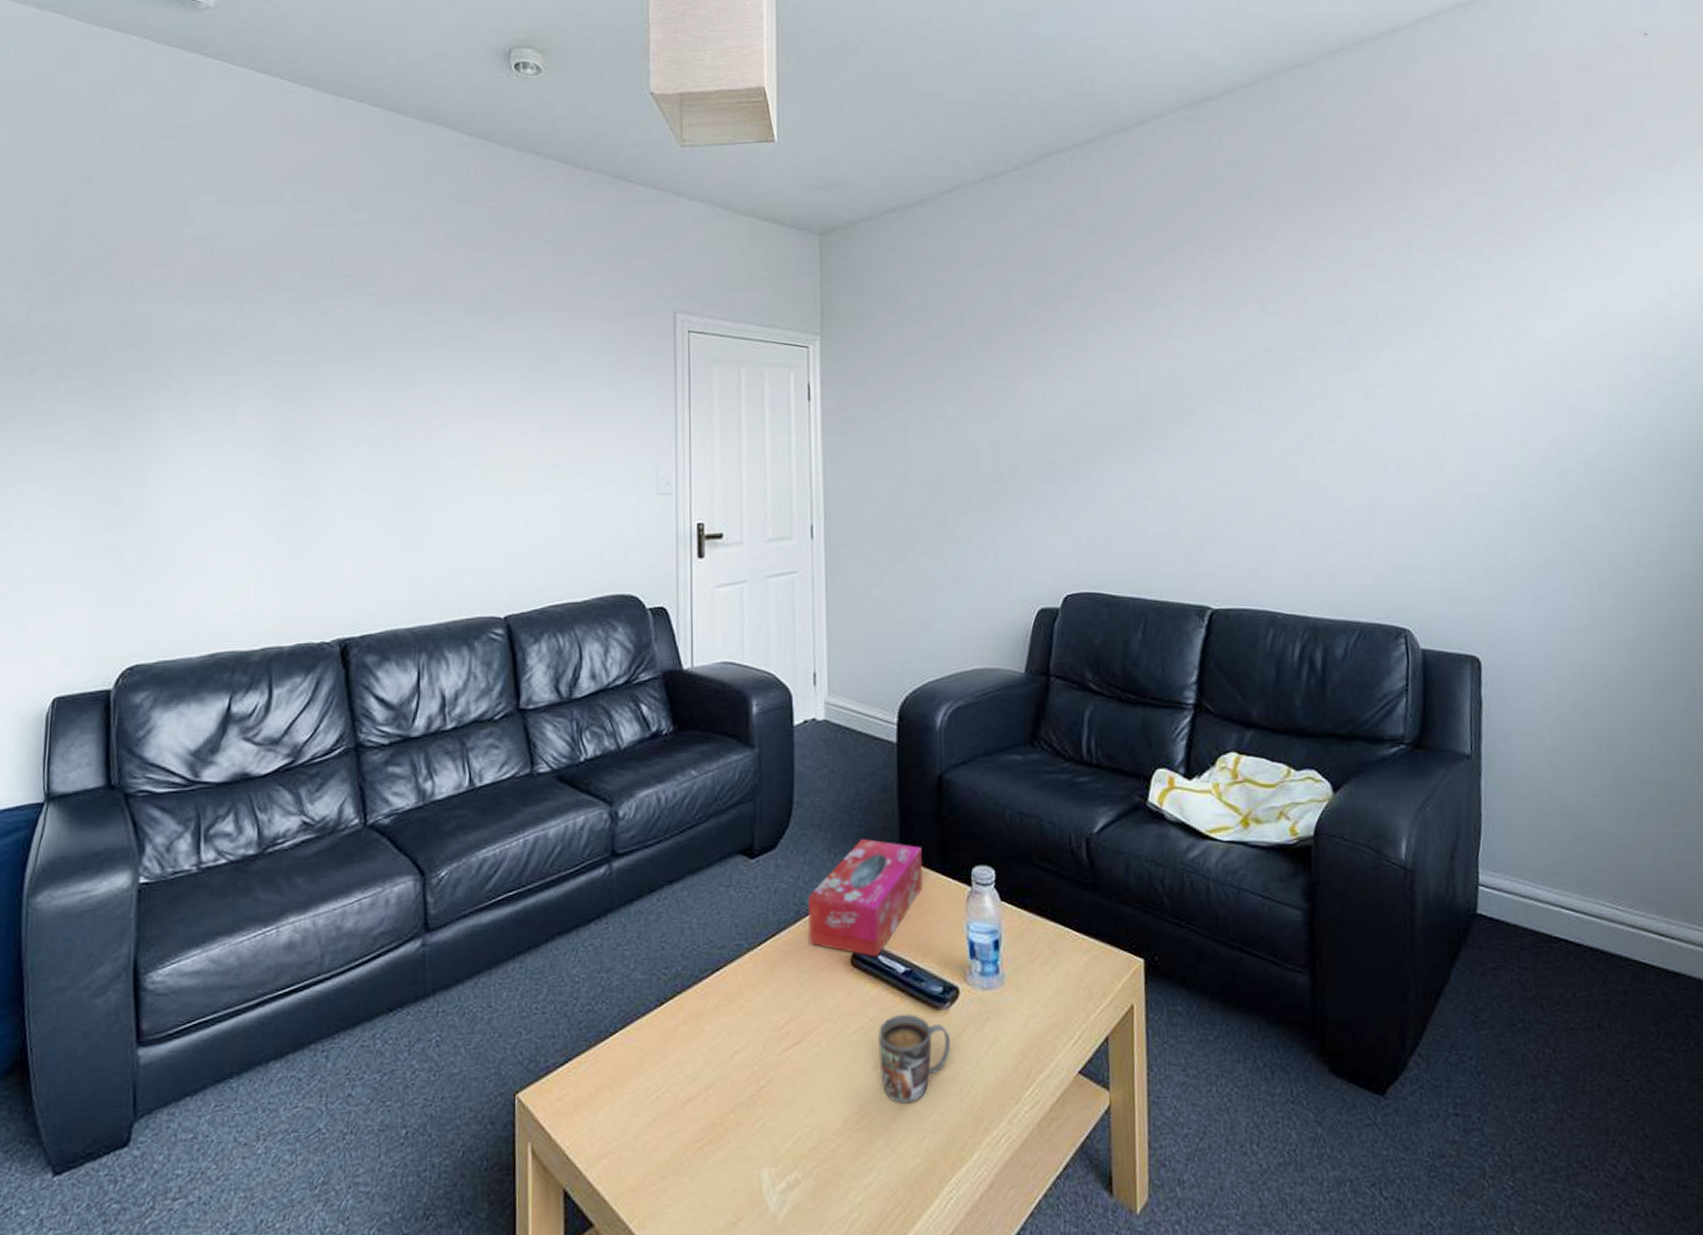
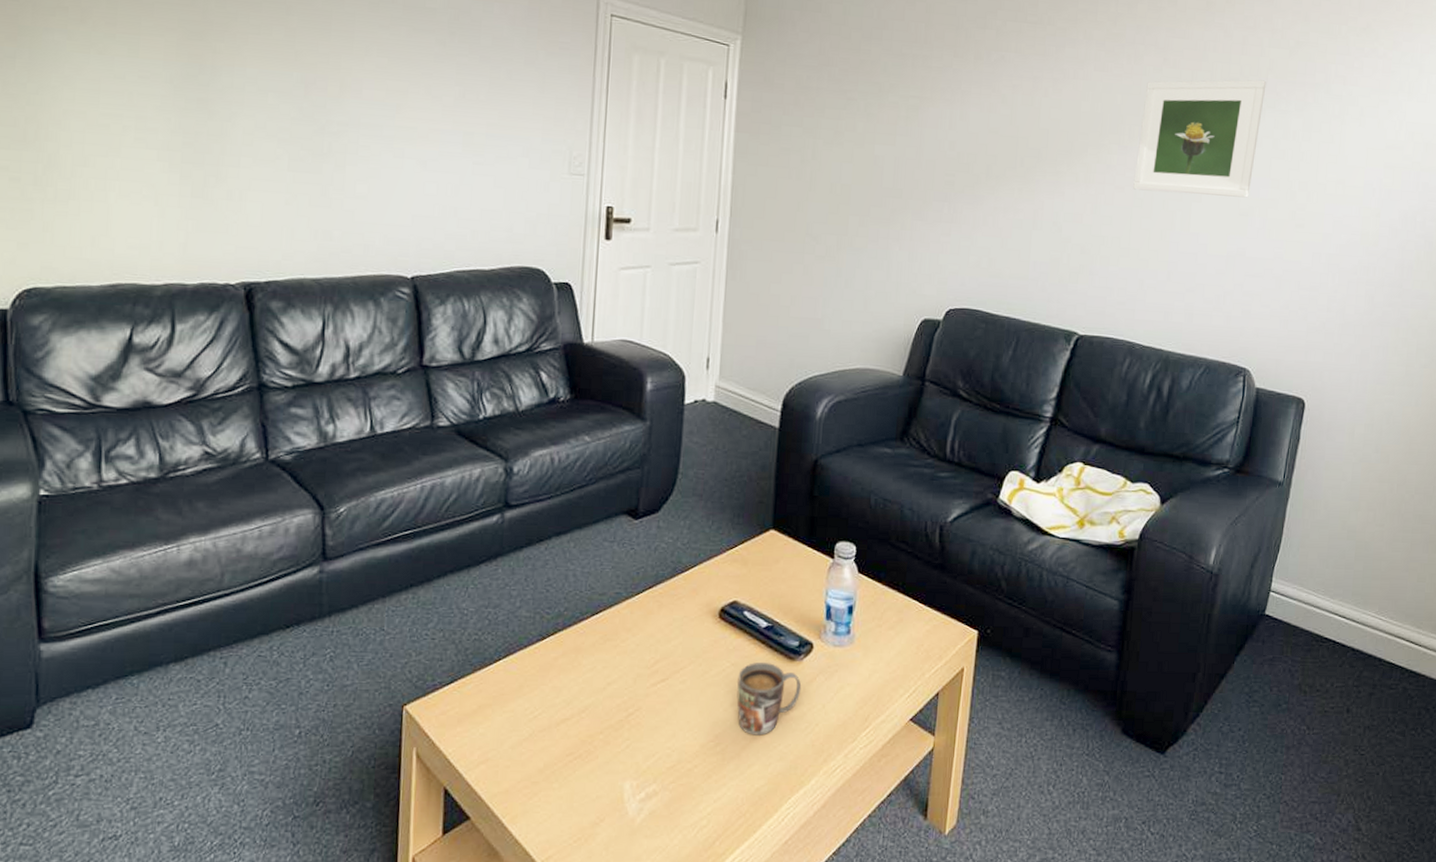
tissue box: present [808,839,923,957] -> none [682,510,792,613]
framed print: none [1247,317,1378,447] -> present [1133,79,1267,198]

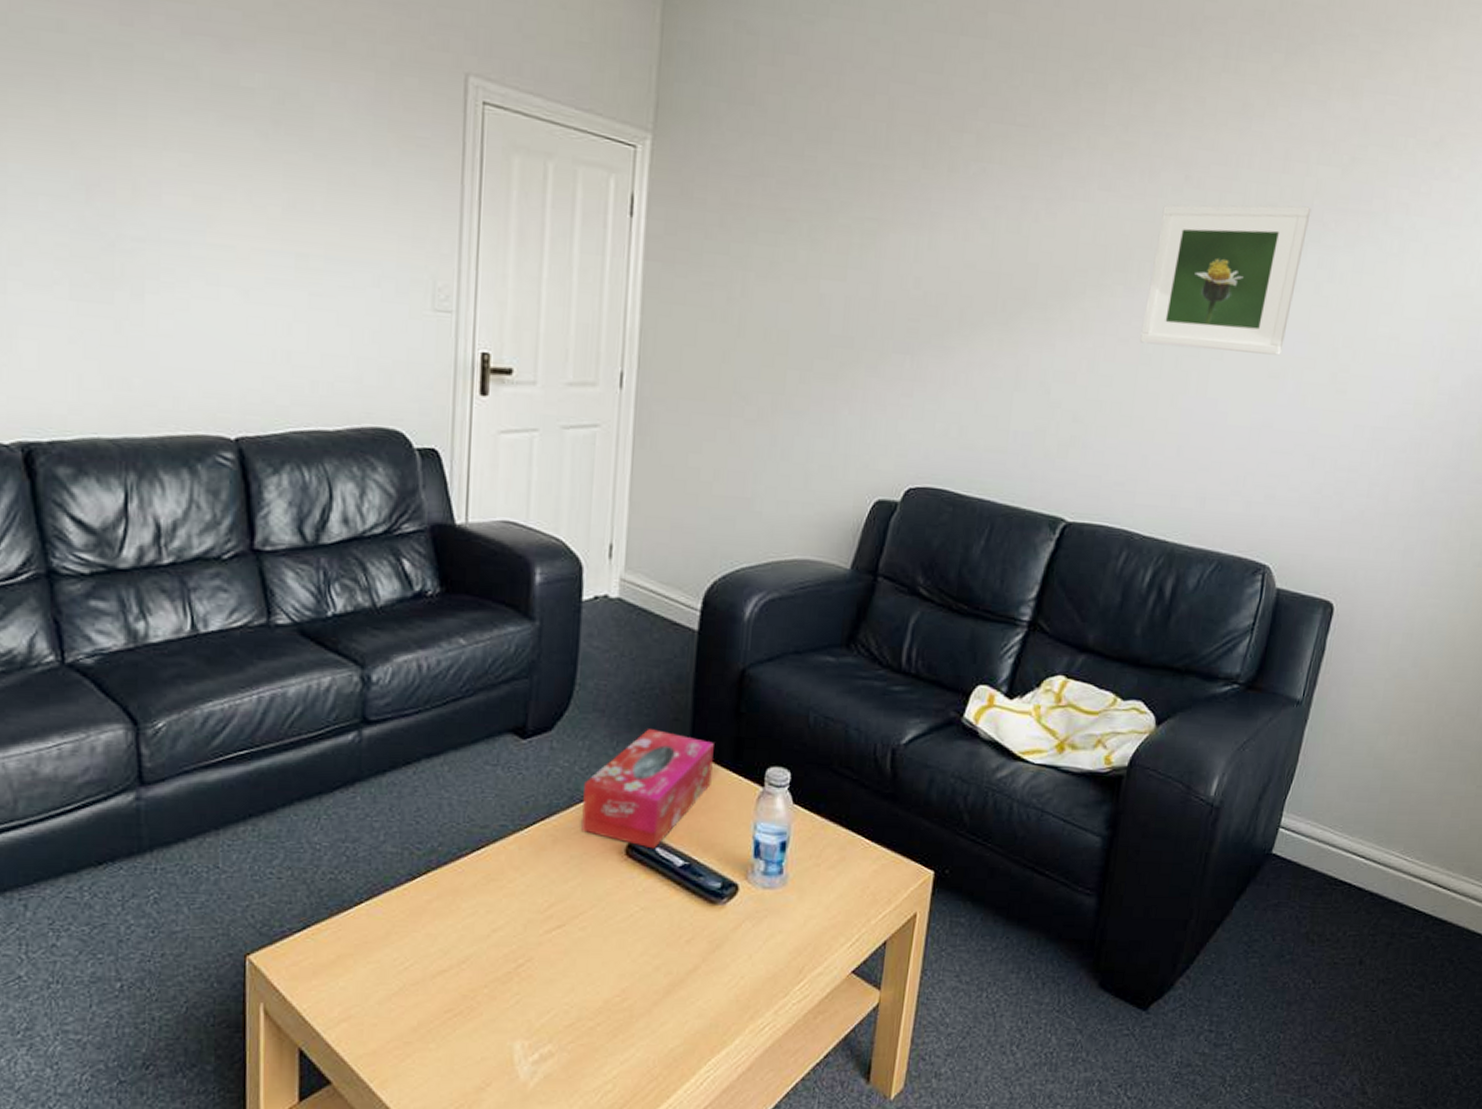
tissue box: none [682,510,792,613] -> present [581,729,714,849]
mug: present [736,661,802,736] -> none [647,905,724,990]

